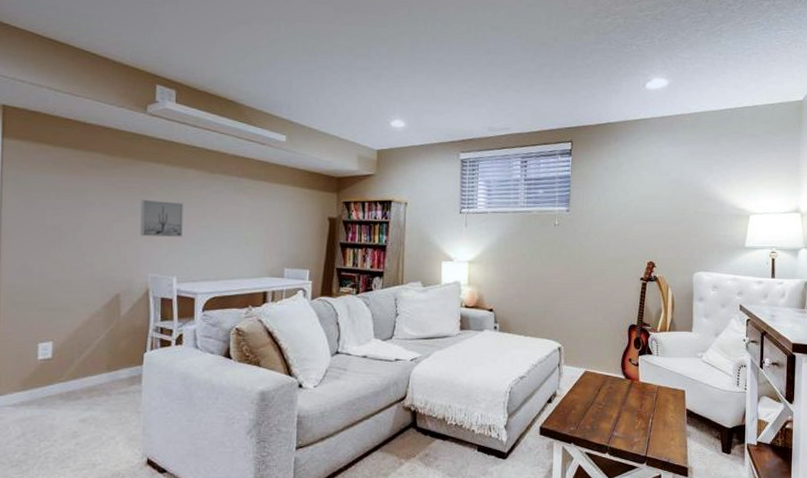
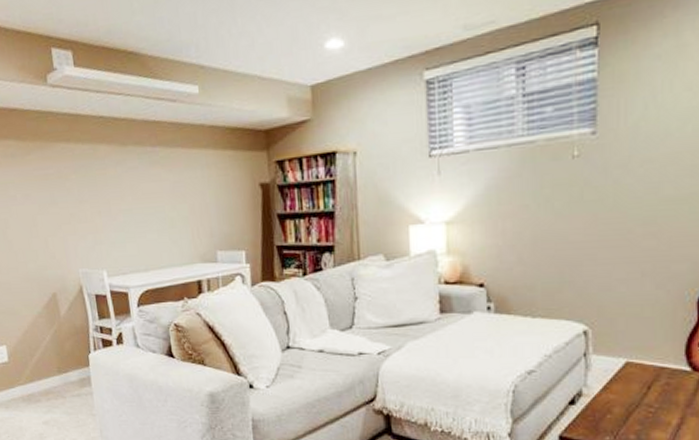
wall art: present [140,199,183,237] -> none [58,185,105,229]

